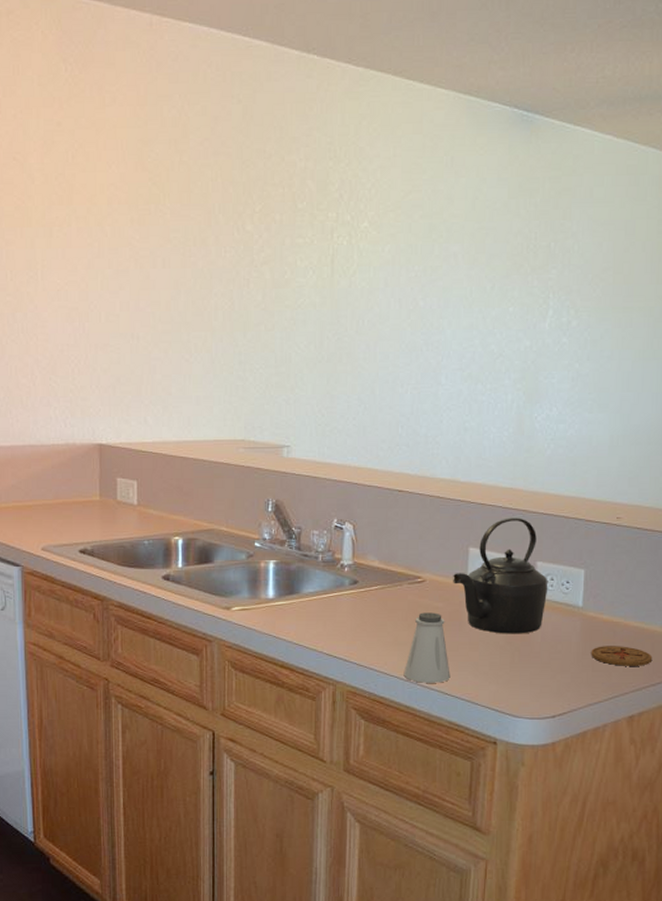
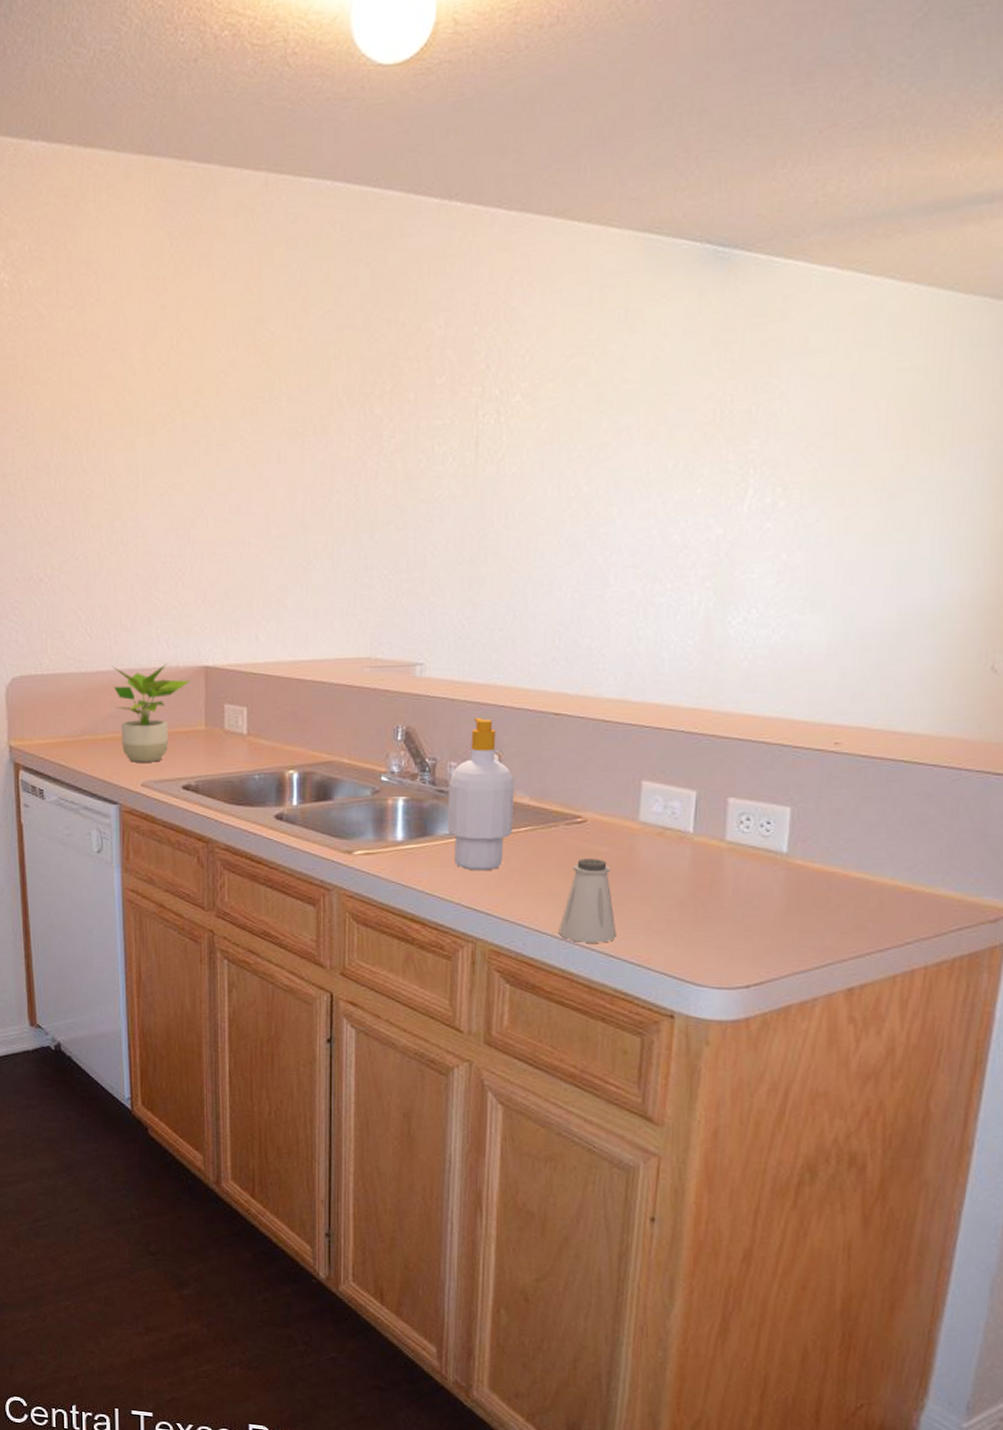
potted plant: none [13,440,86,529] -> present [111,663,191,762]
soap bottle: none [311,493,367,624] -> present [447,718,515,871]
kettle: present [453,518,548,634] -> none [621,744,743,886]
coaster: present [591,646,653,666] -> none [797,901,880,927]

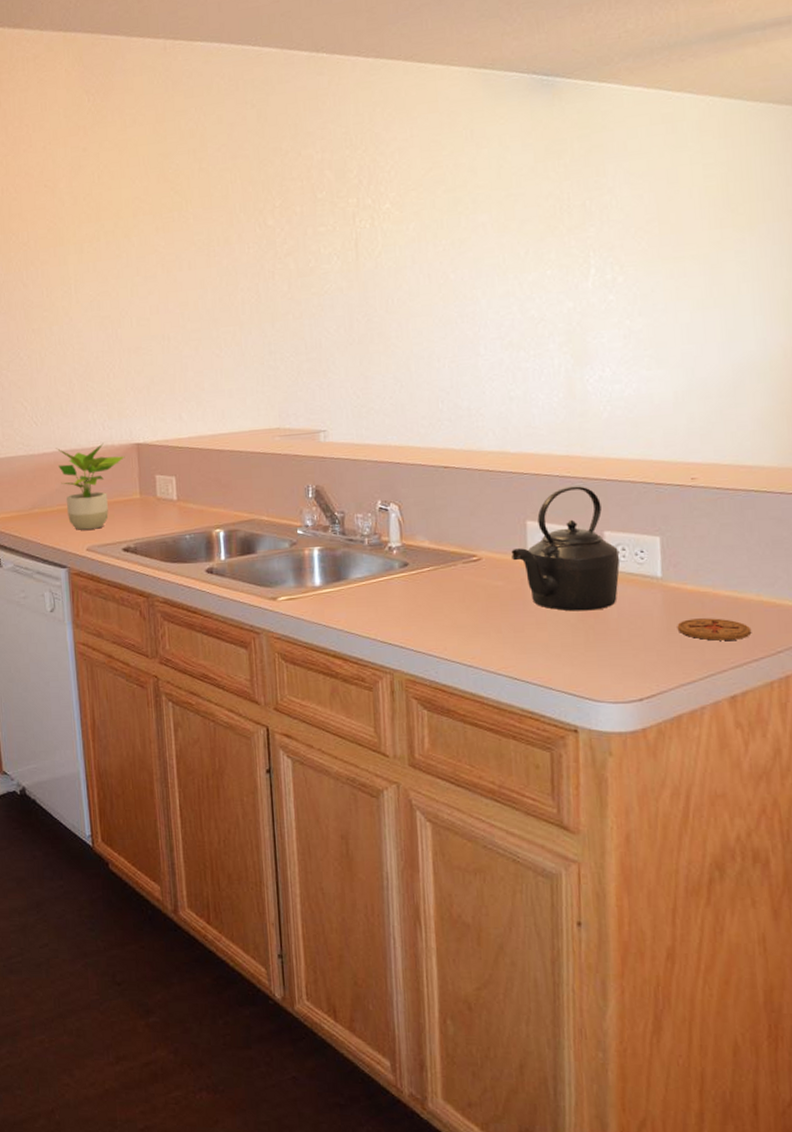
soap bottle: present [447,718,515,871] -> none [357,474,417,609]
saltshaker: present [558,858,617,943] -> none [466,592,518,668]
kettle: none [621,744,743,886] -> present [511,486,620,611]
coaster: none [797,901,880,927] -> present [677,618,752,641]

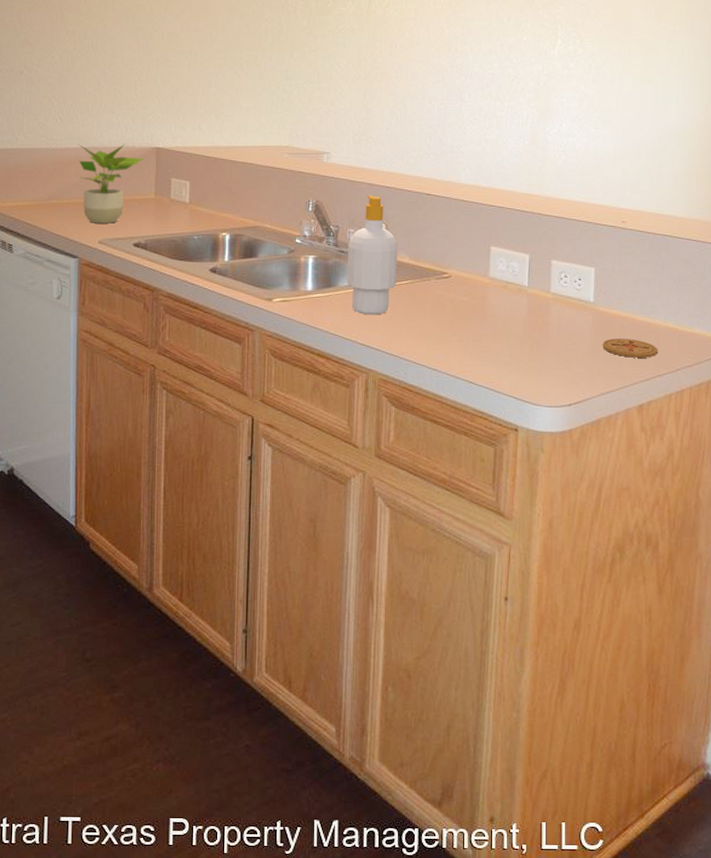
soap bottle: none [357,474,417,609] -> present [347,196,398,315]
kettle: present [511,486,620,611] -> none [476,220,563,327]

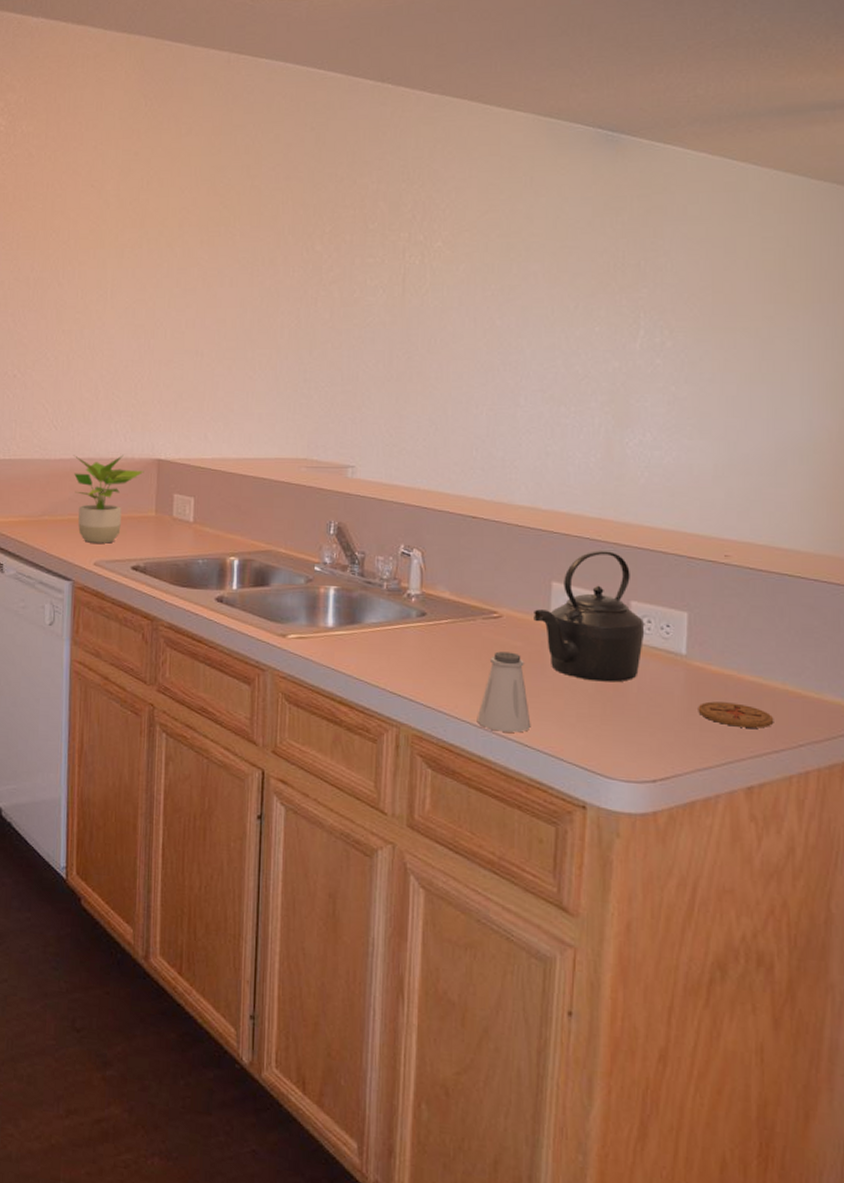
soap bottle: present [347,196,398,315] -> none [374,517,437,659]
saltshaker: none [431,306,475,372] -> present [477,651,531,733]
kettle: none [476,220,563,327] -> present [534,551,645,682]

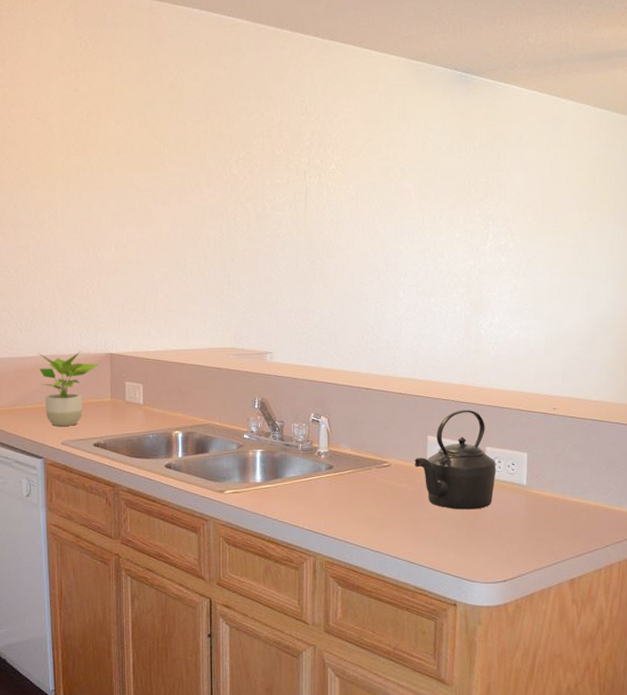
saltshaker: present [477,651,531,733] -> none [374,492,415,553]
coaster: present [698,701,774,729] -> none [535,518,589,536]

